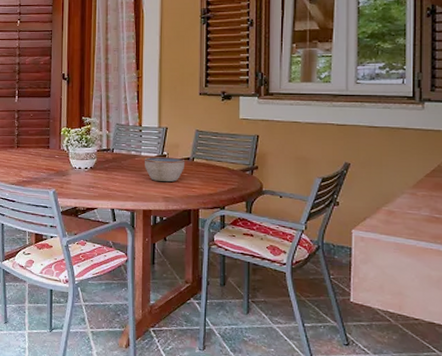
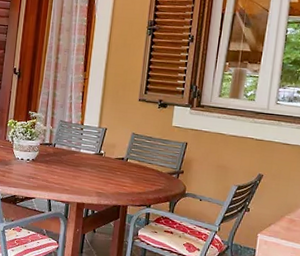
bowl: present [144,156,186,182] -> none [82,154,120,179]

